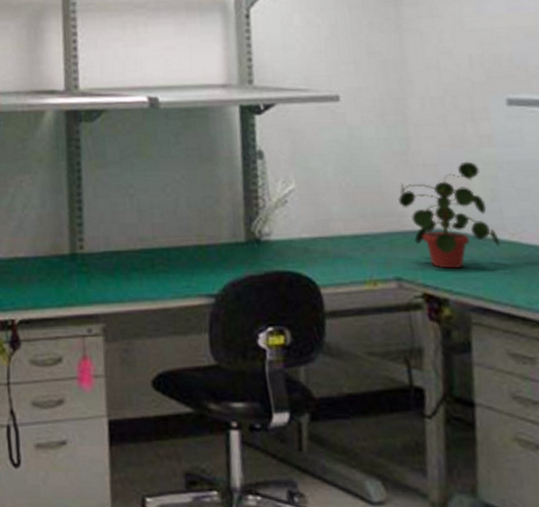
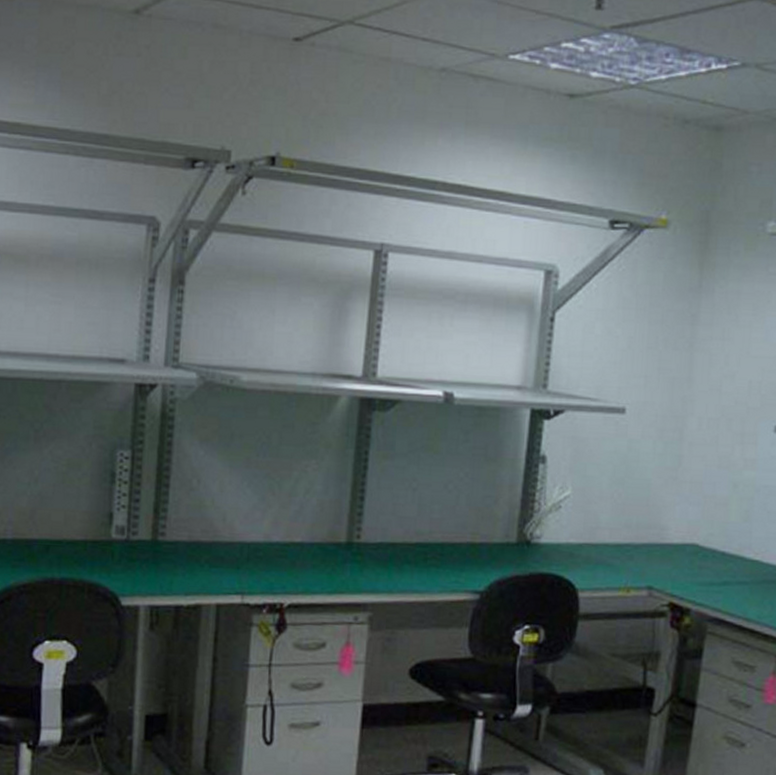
potted plant: present [397,161,500,269] -> none [662,482,744,582]

